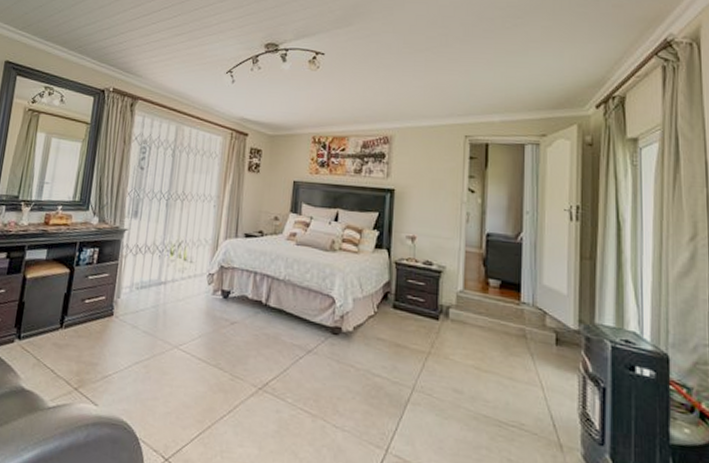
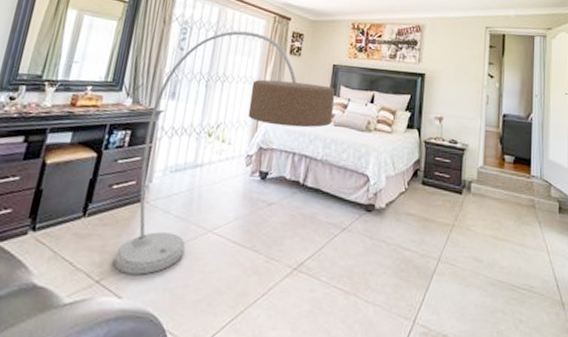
floor lamp: none [89,148,297,386] -> present [113,30,336,275]

